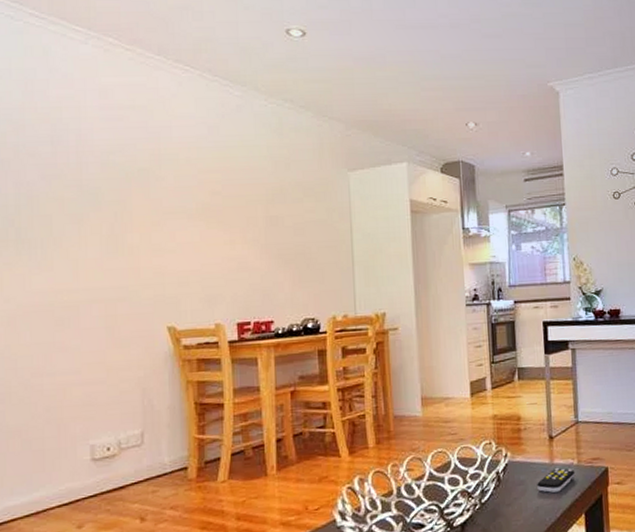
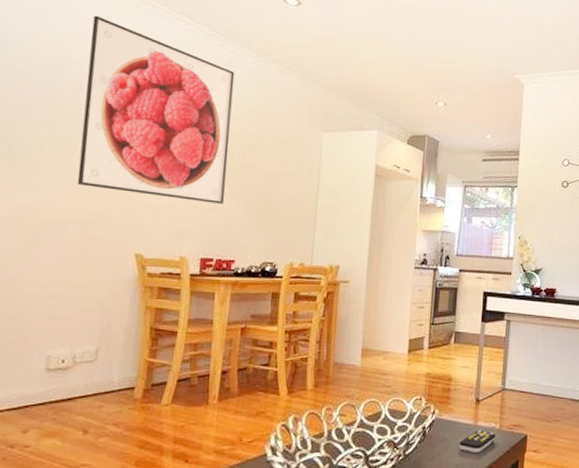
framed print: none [84,75,254,263] -> present [77,15,235,204]

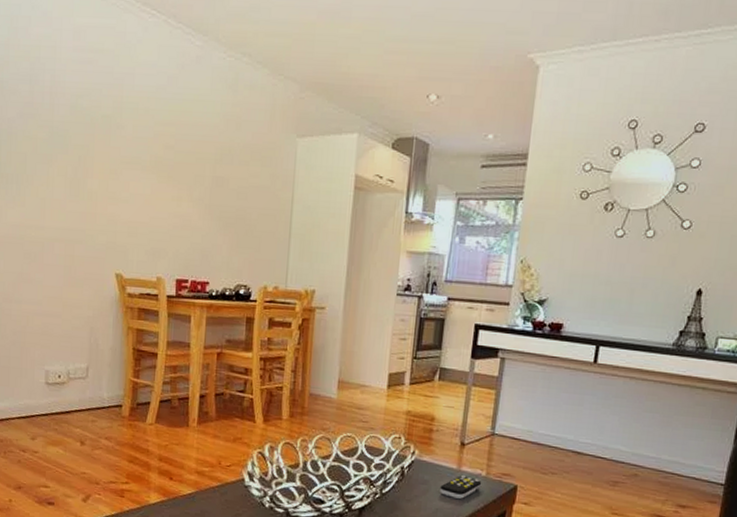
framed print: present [77,15,235,204] -> none [59,14,203,221]

